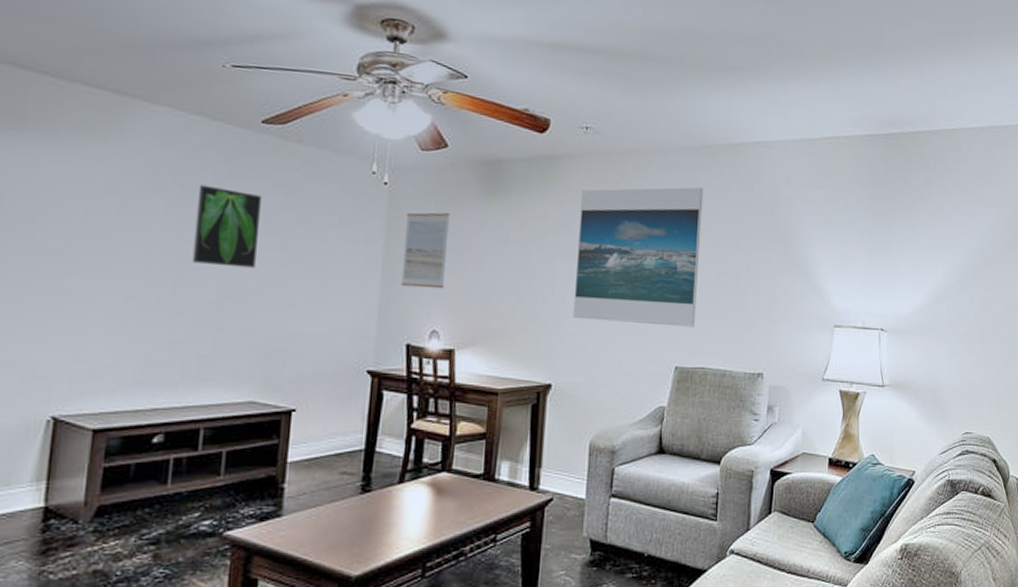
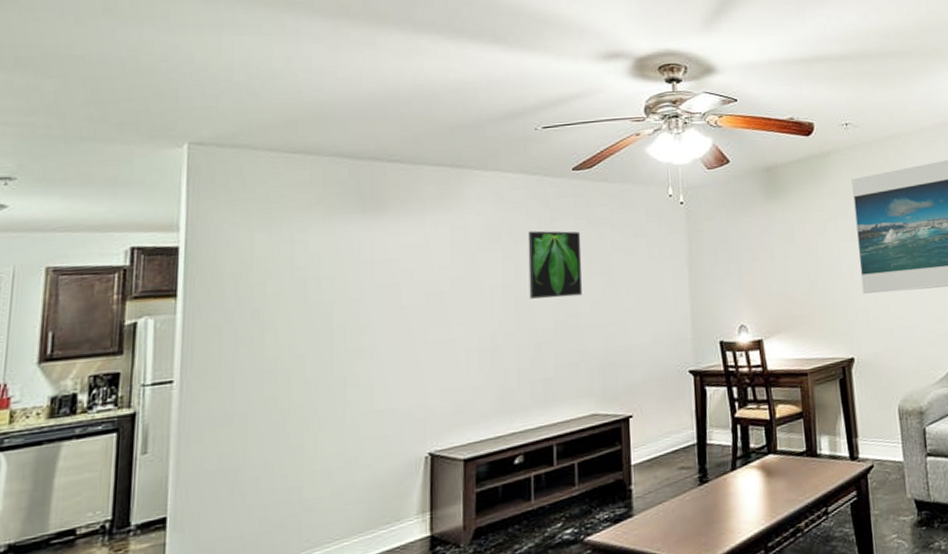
wall art: present [400,212,450,289] -> none [704,219,745,291]

